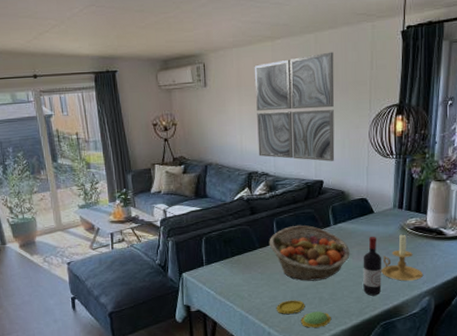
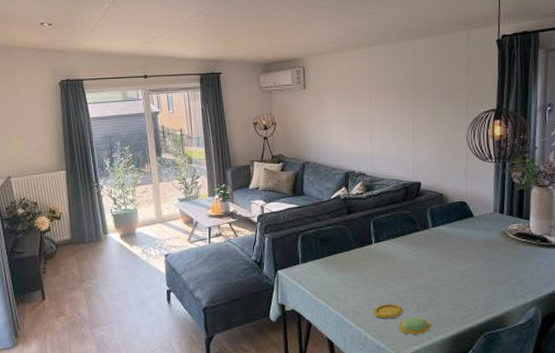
wall art: present [254,52,335,162] -> none [352,58,433,163]
fruit basket: present [269,225,350,281] -> none [366,226,450,285]
wine bottle: present [363,237,382,296] -> none [463,241,484,303]
candle holder: present [381,233,423,282] -> none [483,238,528,290]

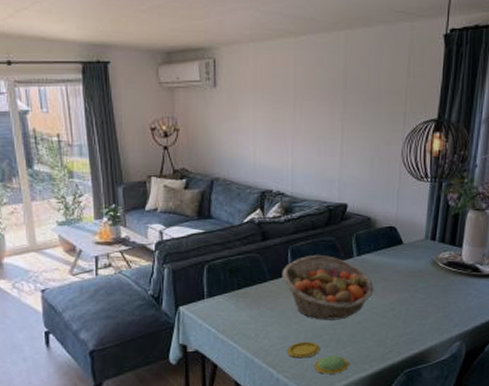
fruit basket: none [366,226,450,285] -> present [281,254,374,320]

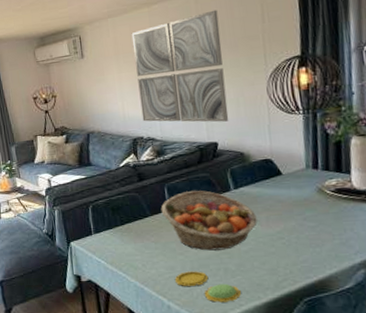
wall art: none [273,54,366,182] -> present [131,9,229,123]

